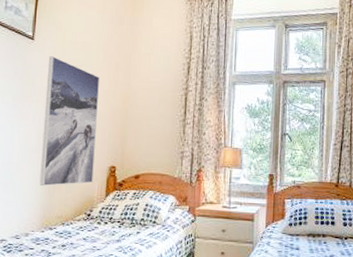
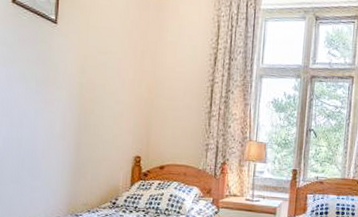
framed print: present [39,56,99,186] -> none [65,41,124,174]

